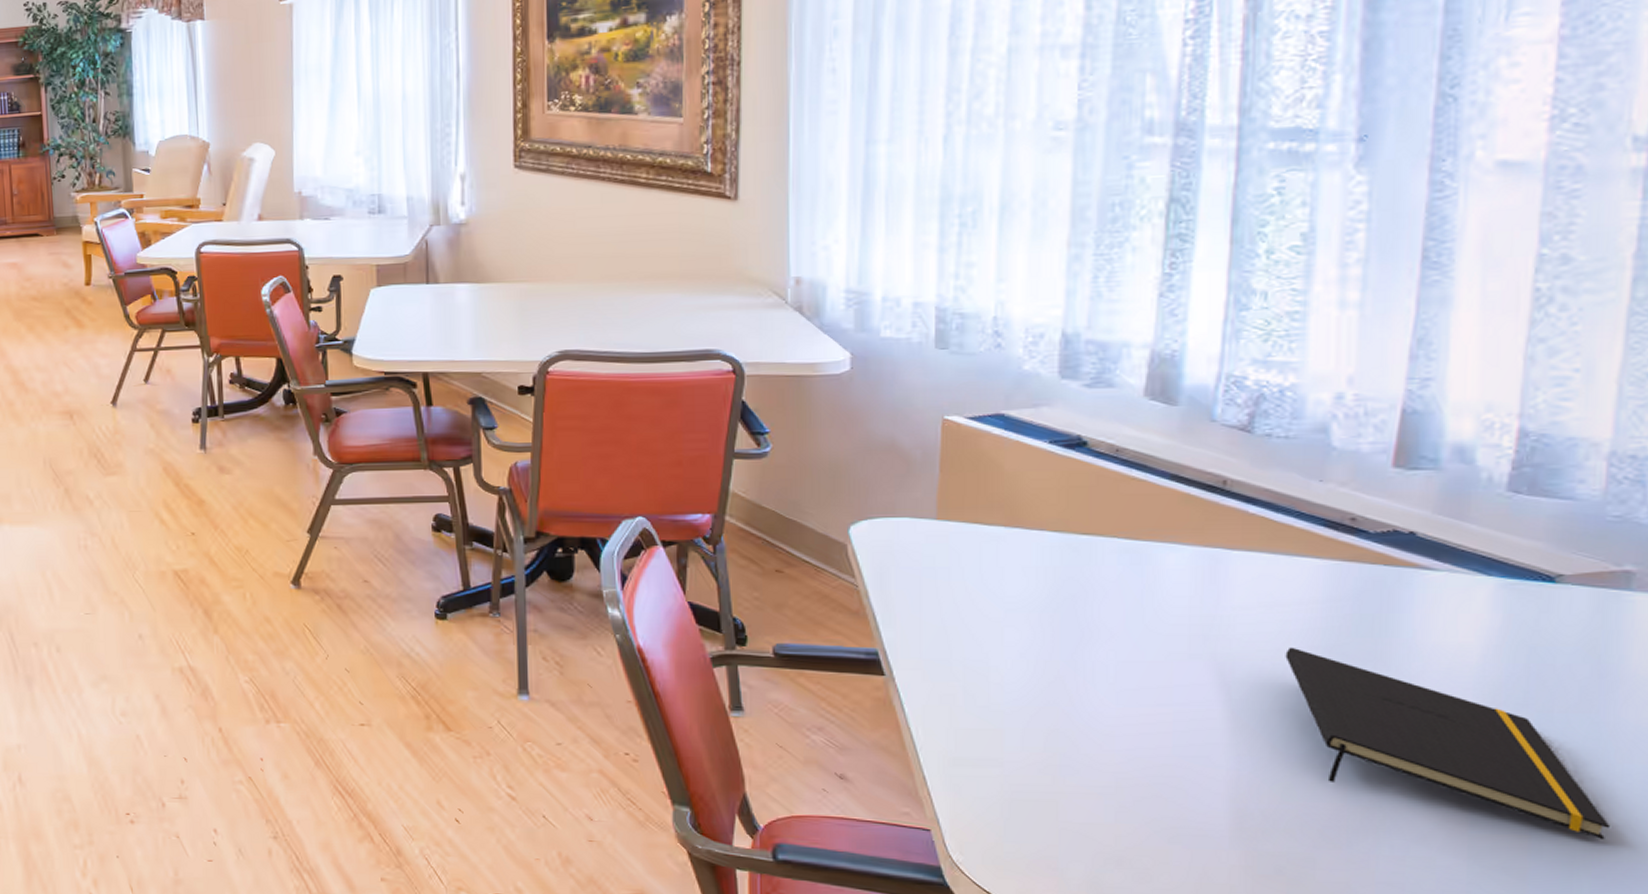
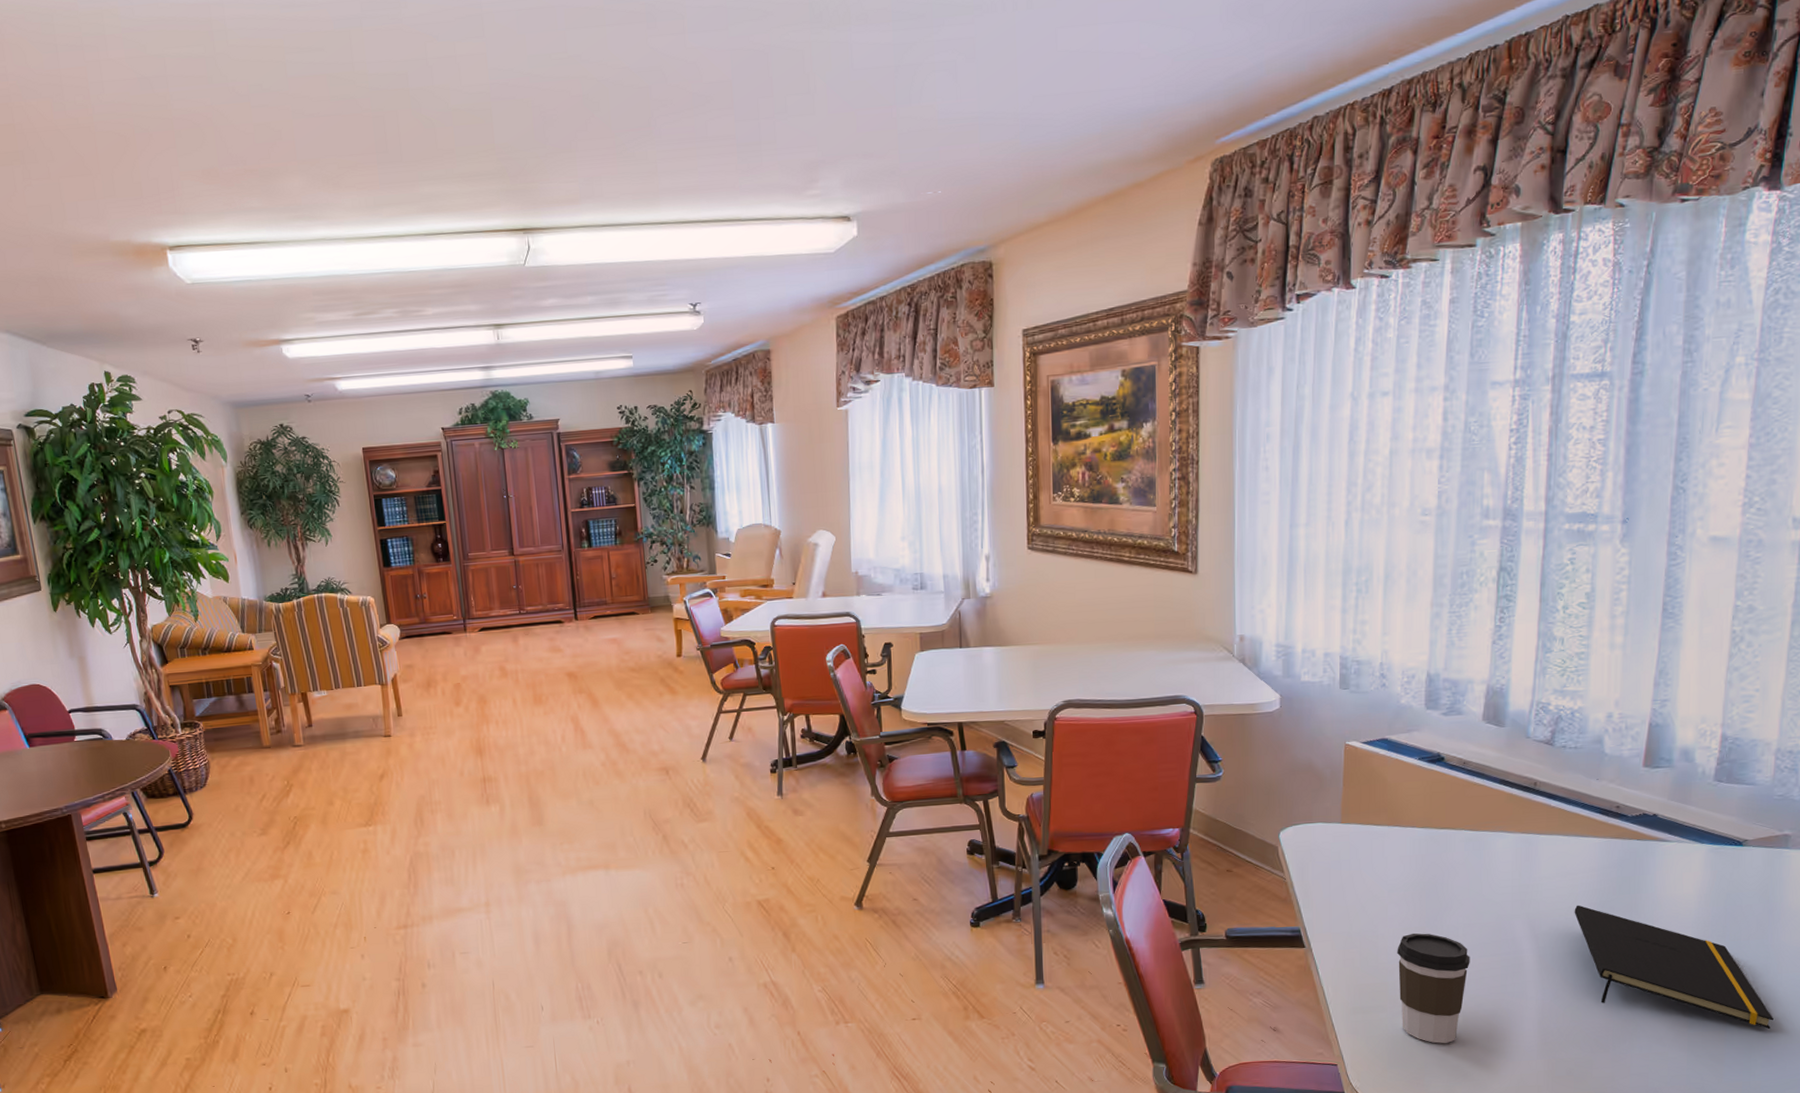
coffee cup: none [1018,667,1126,816] -> present [1397,933,1470,1044]

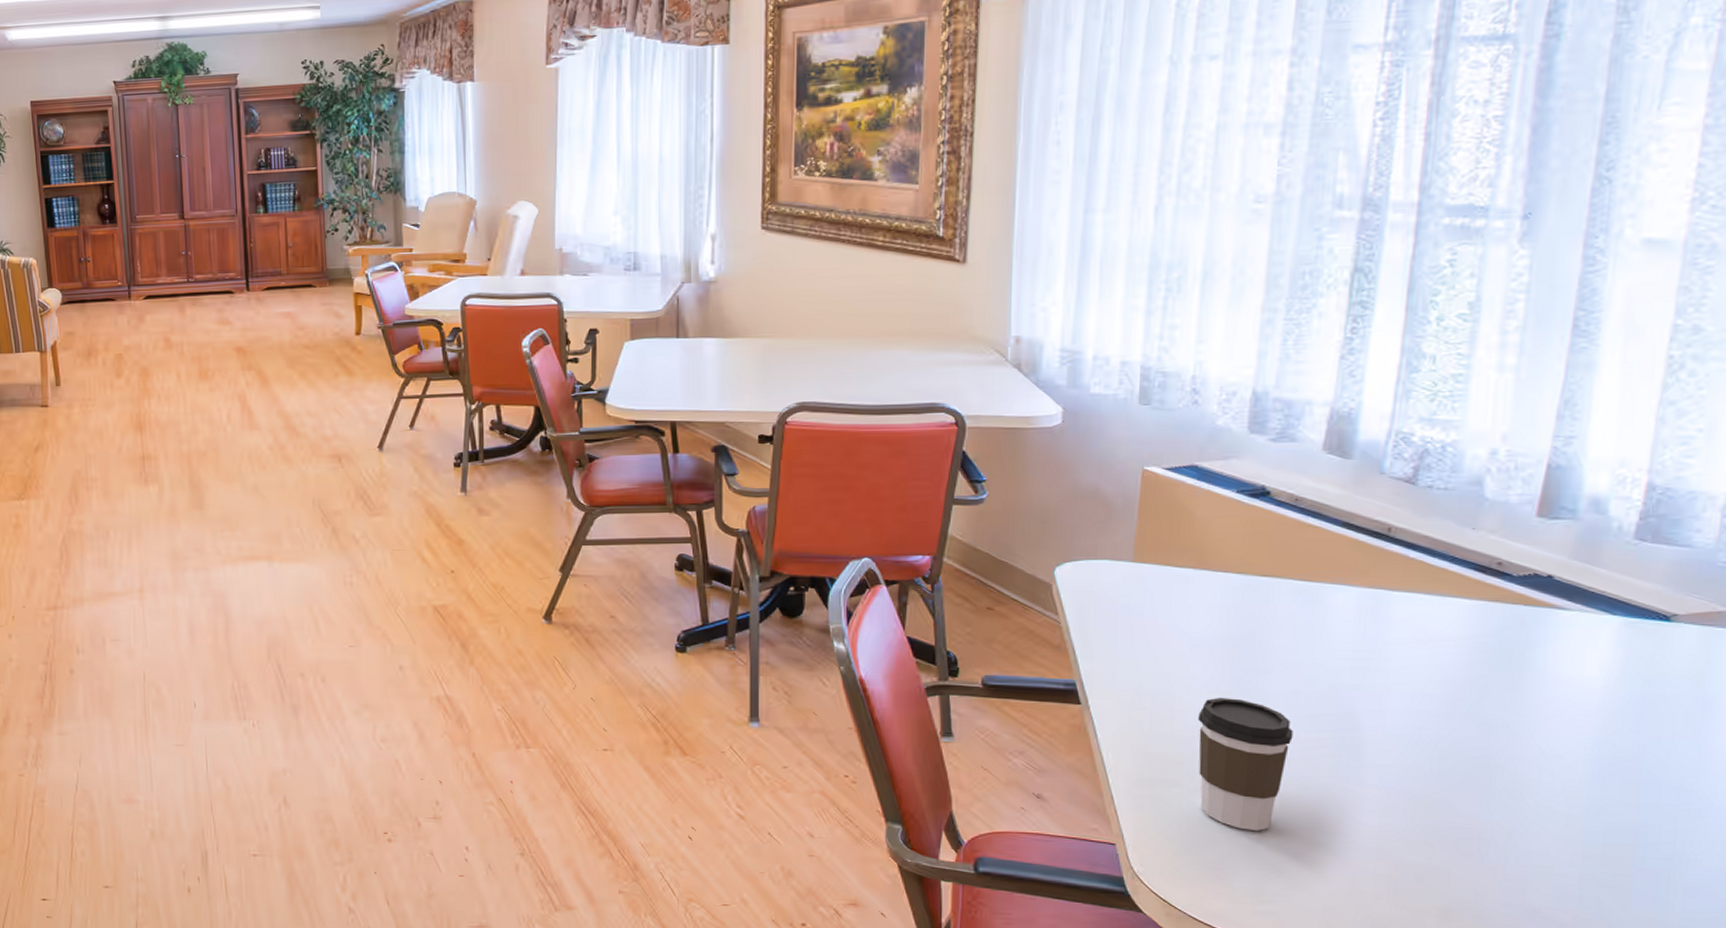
notepad: present [1574,905,1775,1029] -> none [1434,678,1705,849]

